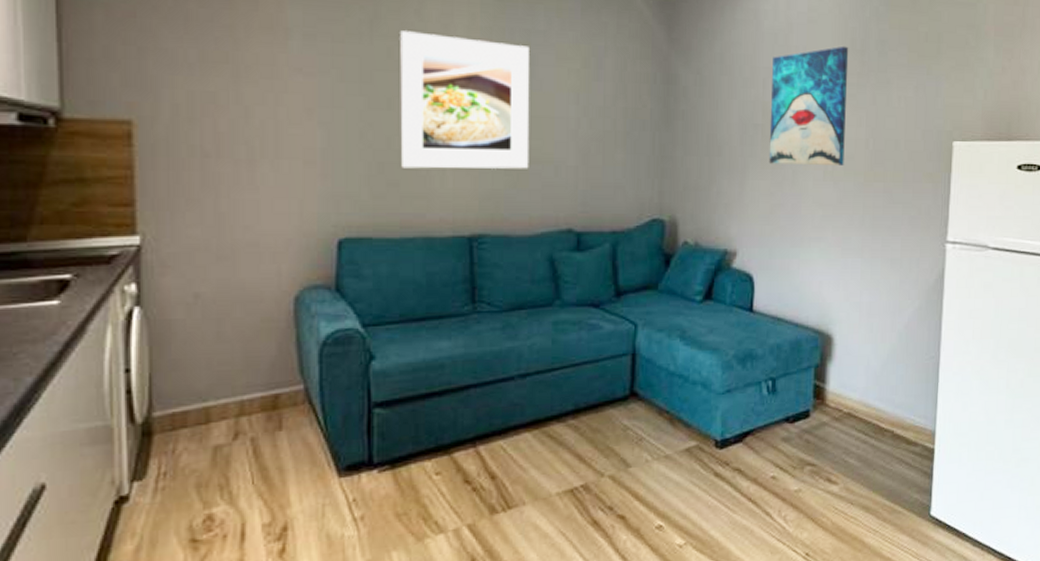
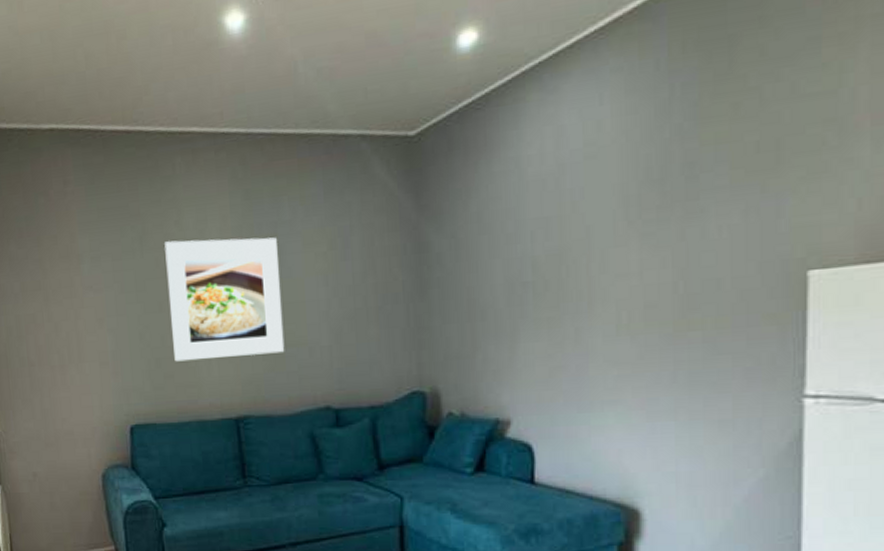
wall art: present [769,46,849,165] -> none [541,177,644,323]

